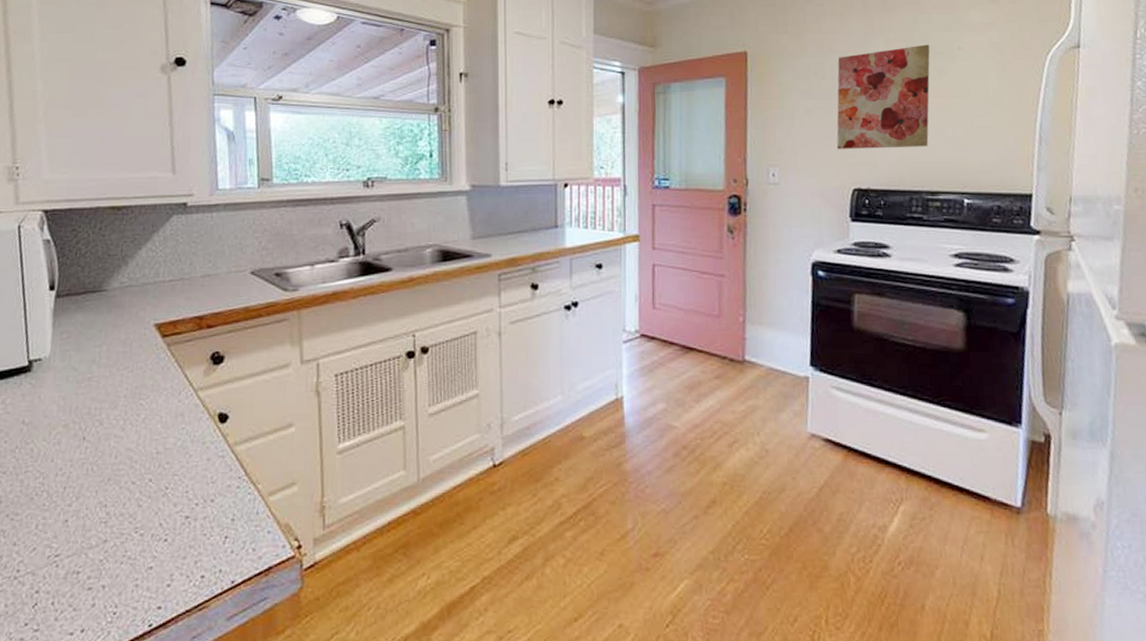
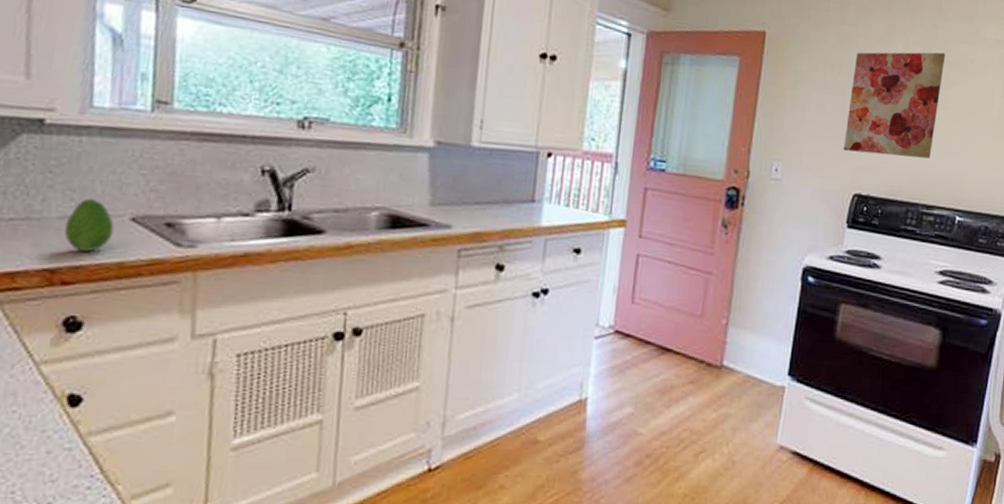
fruit: none [206,259,240,301] -> present [64,198,115,252]

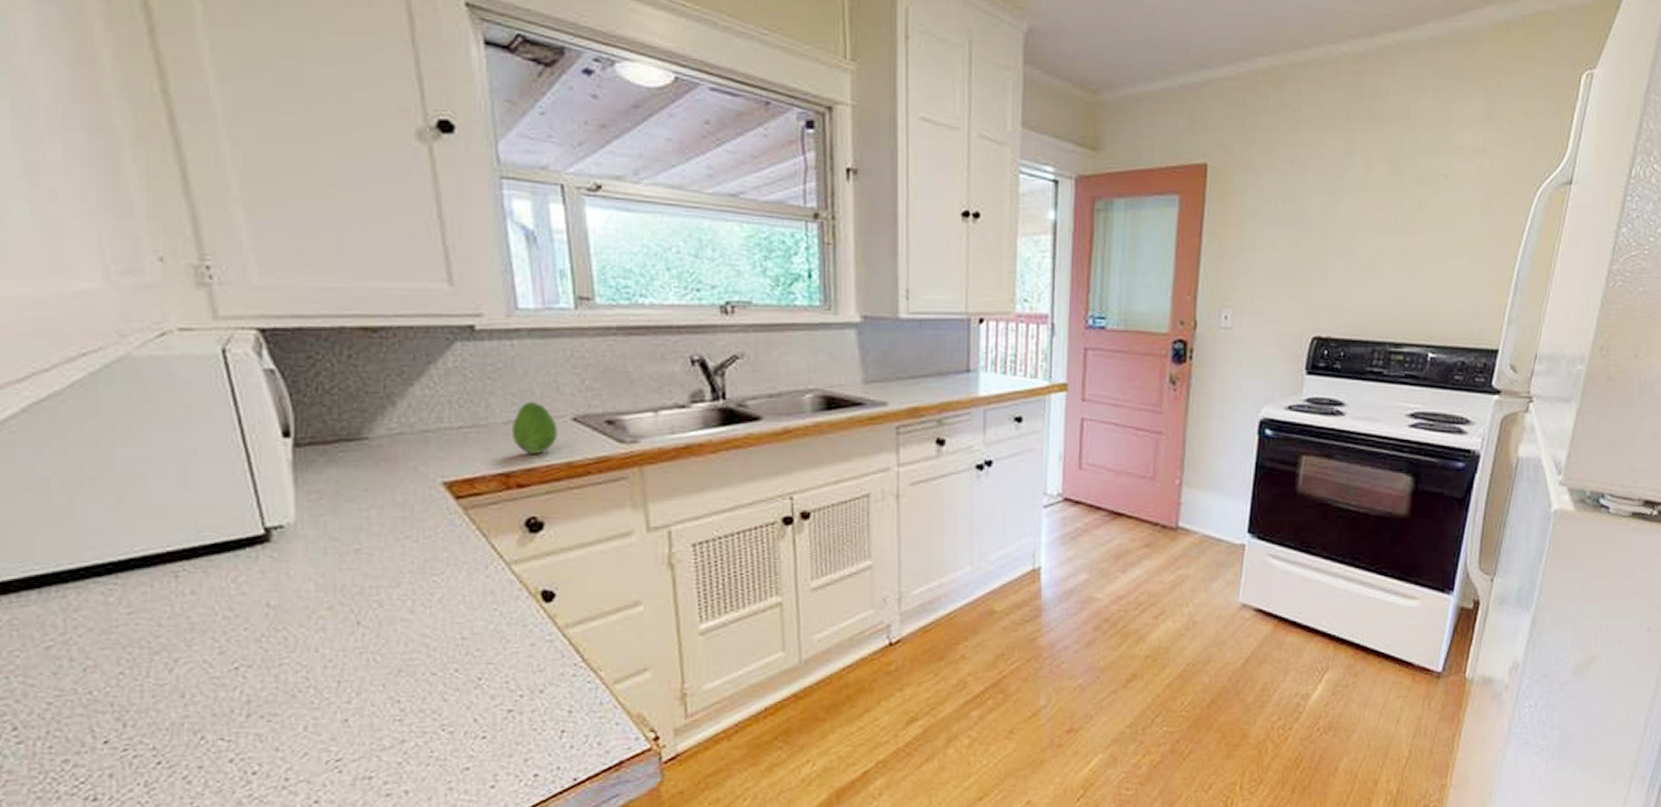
wall art: present [843,52,946,159] -> none [1299,169,1414,292]

